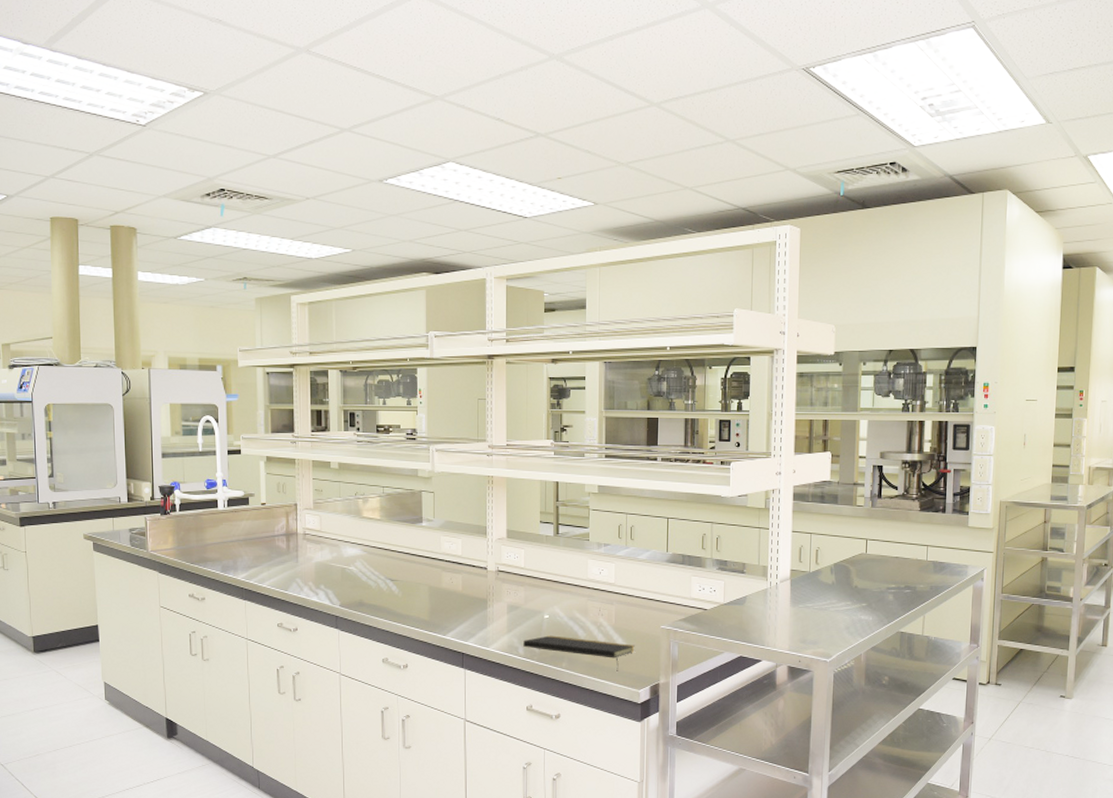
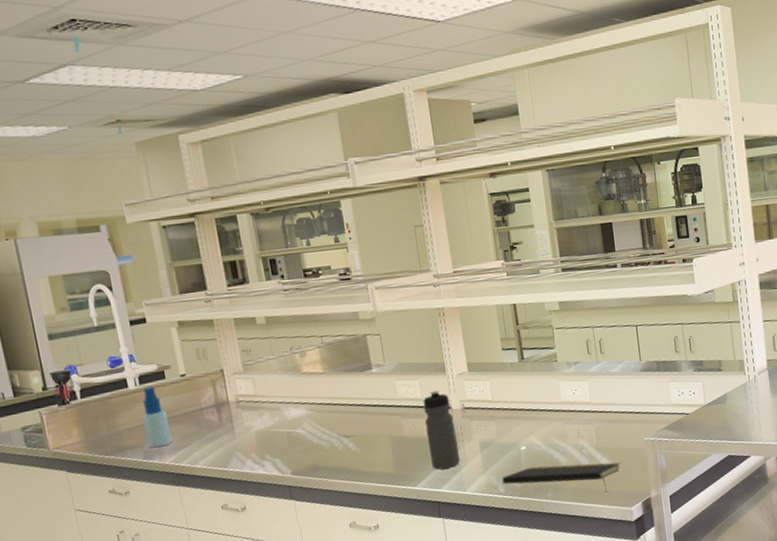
spray bottle: none [225,510,246,564] -> present [142,386,173,449]
water bottle: none [461,550,488,624] -> present [423,390,460,470]

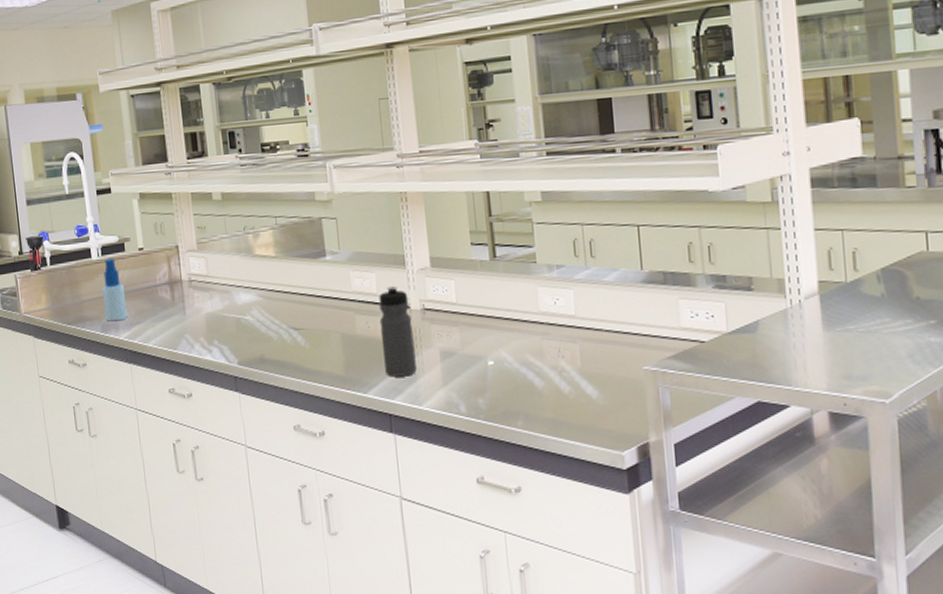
notepad: present [502,462,621,493] -> none [464,386,611,429]

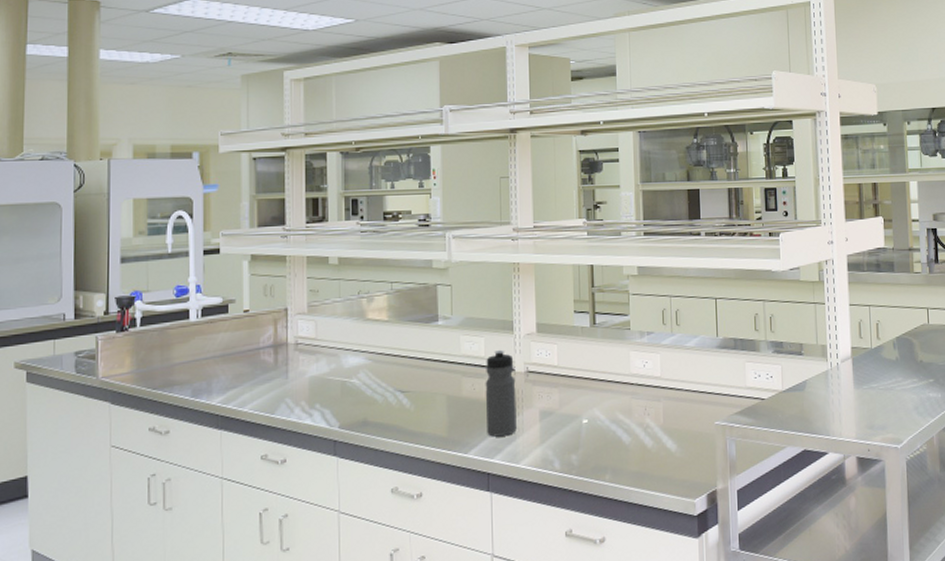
spray bottle: present [102,258,128,322] -> none [198,320,224,386]

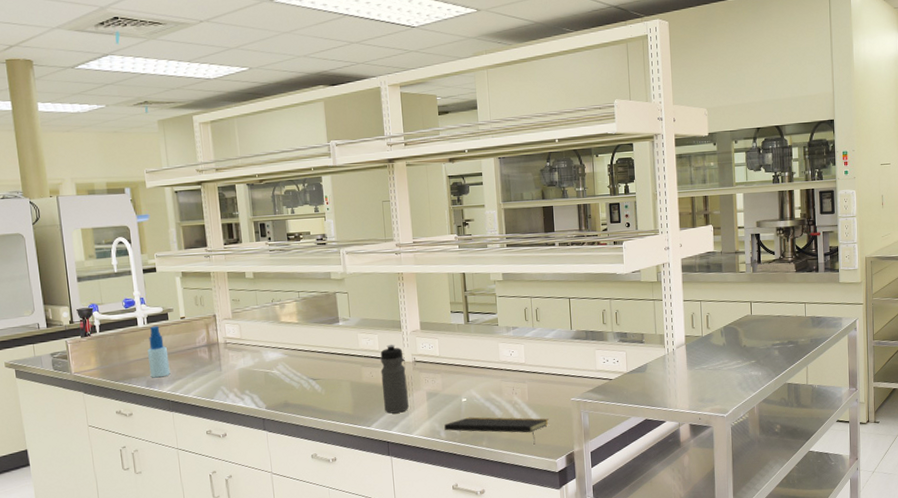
spray bottle: none [198,320,224,386] -> present [147,326,171,378]
notepad: none [559,443,687,480] -> present [444,417,549,445]

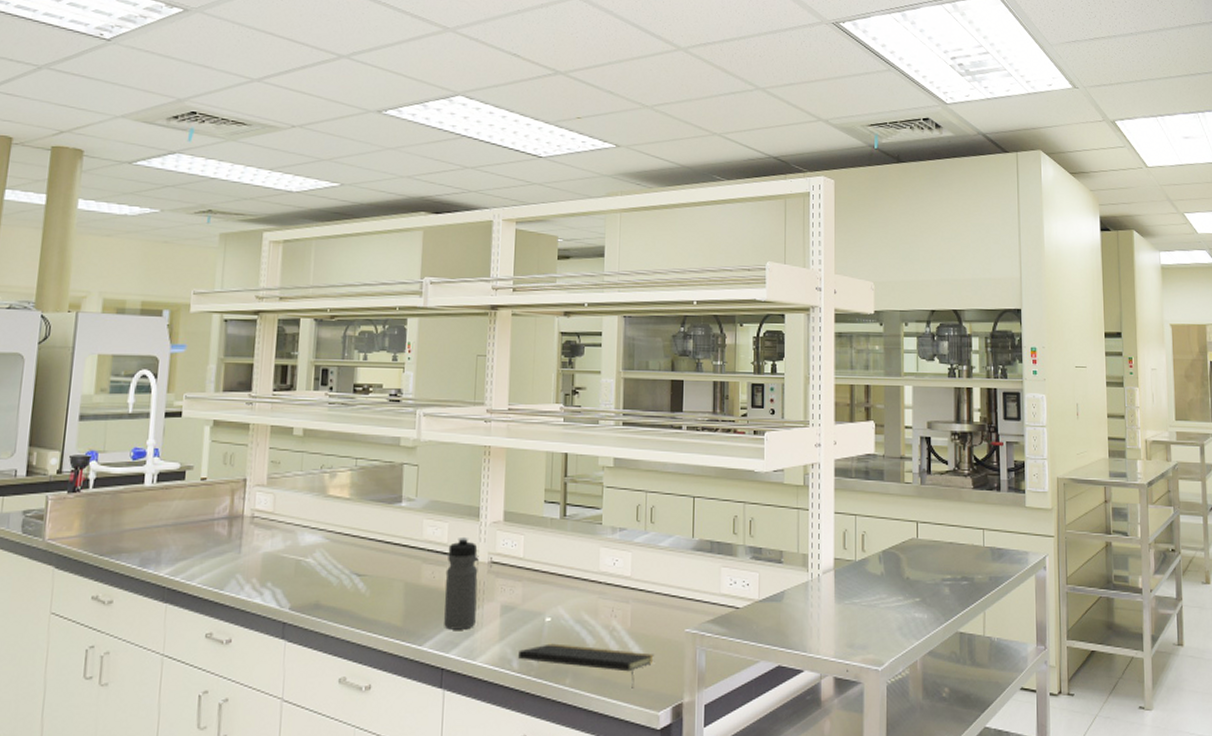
spray bottle: present [147,326,171,378] -> none [147,486,177,555]

